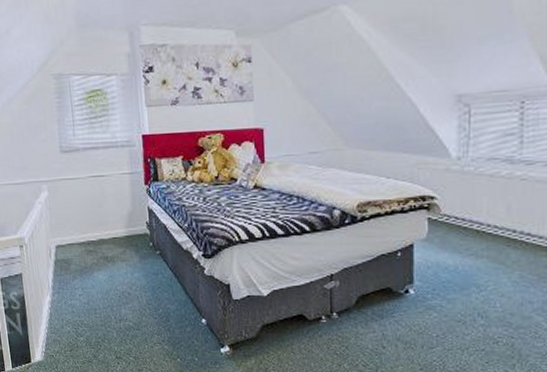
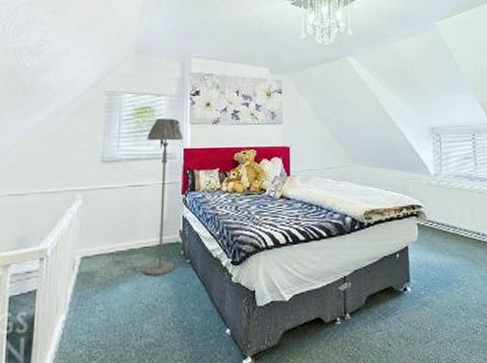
floor lamp: none [102,101,145,266] -> present [145,118,184,277]

